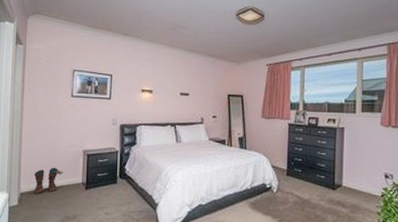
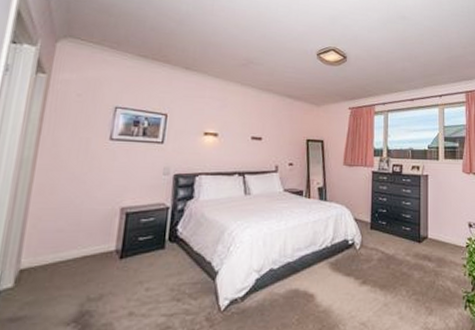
boots: present [34,167,63,195] -> none [43,231,89,270]

